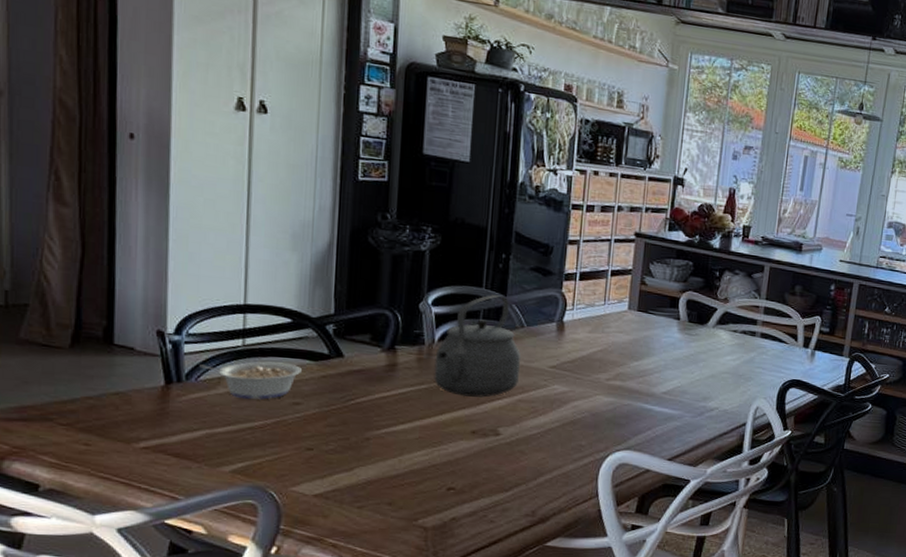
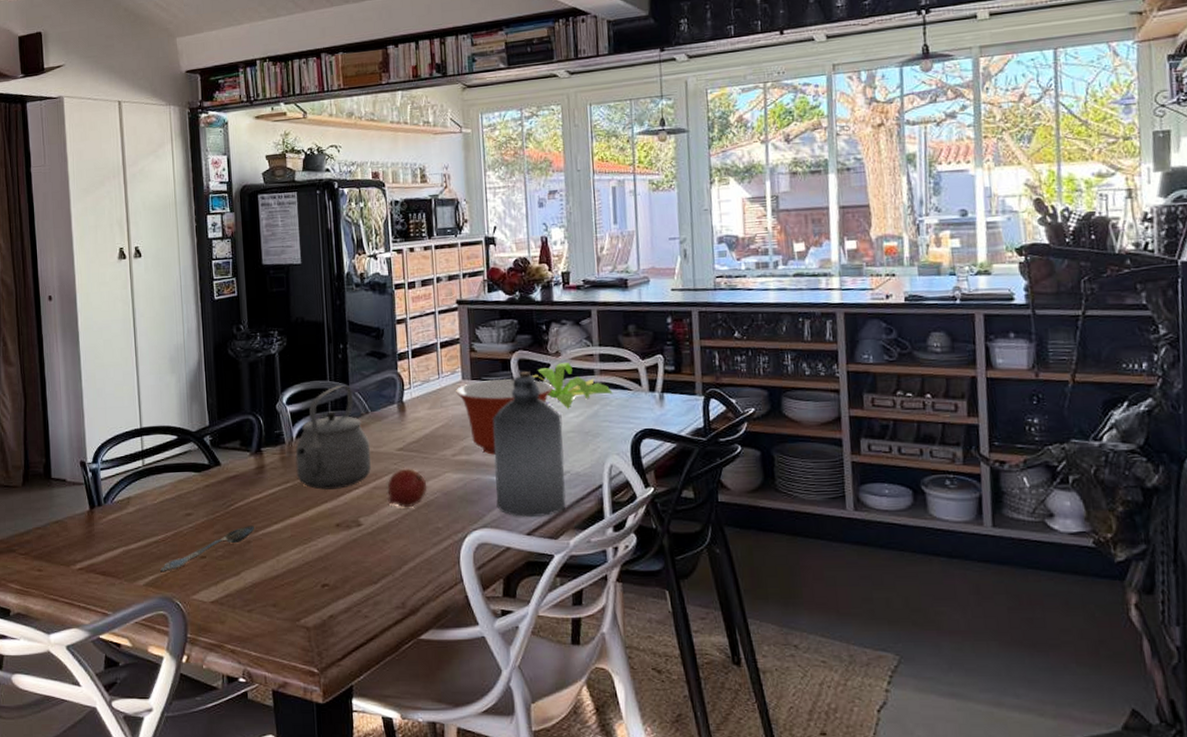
legume: present [199,361,302,400] -> none [113,477,189,516]
spoon: none [253,422,378,460] -> present [160,525,256,571]
fruit: none [532,385,576,424] -> present [387,468,428,508]
mixing bowl: none [620,314,716,384] -> present [456,378,553,455]
bottle: none [643,311,720,445] -> present [492,371,566,517]
plant: none [698,309,771,352] -> present [532,362,613,409]

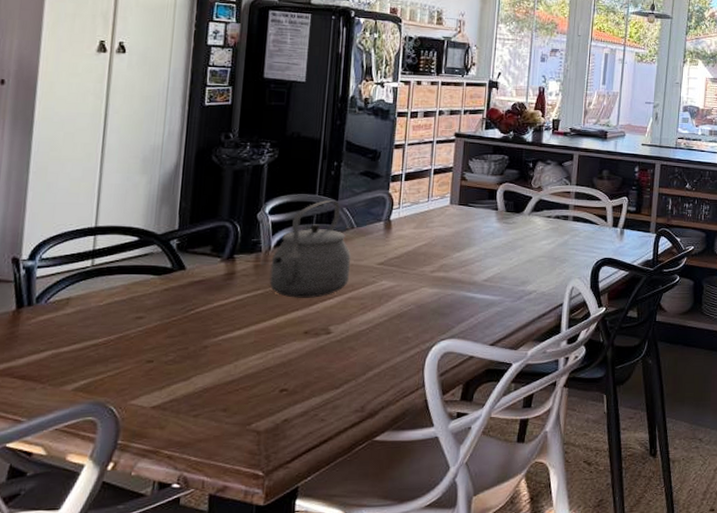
spoon: present [160,525,256,571] -> none [96,331,215,376]
fruit: present [387,468,428,508] -> none [361,281,403,318]
mixing bowl: present [456,378,553,455] -> none [442,206,531,273]
bottle: present [492,371,566,517] -> none [466,202,536,329]
plant: present [532,362,613,409] -> none [514,197,583,237]

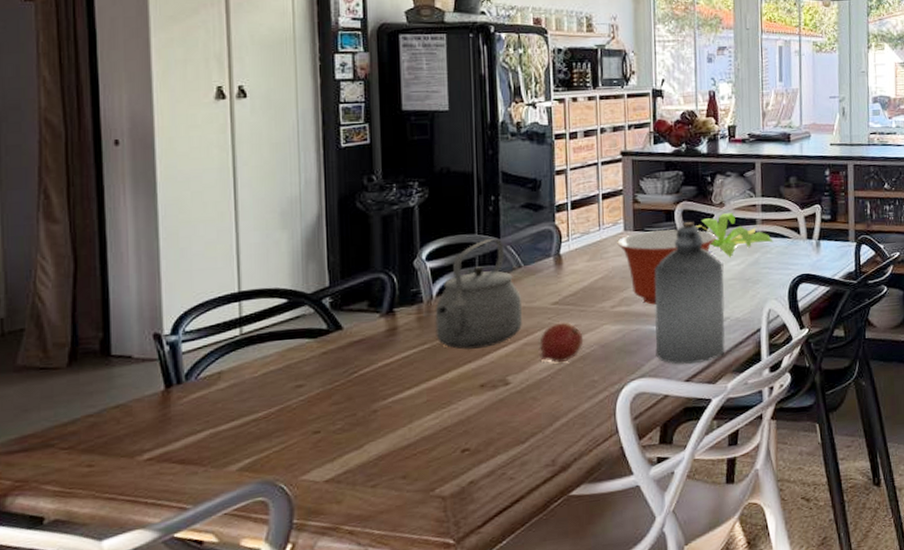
fruit: none [361,281,403,318] -> present [539,321,584,363]
mixing bowl: none [442,206,531,273] -> present [617,229,716,305]
bottle: none [466,202,536,329] -> present [654,222,725,365]
plant: none [514,197,583,237] -> present [696,213,773,257]

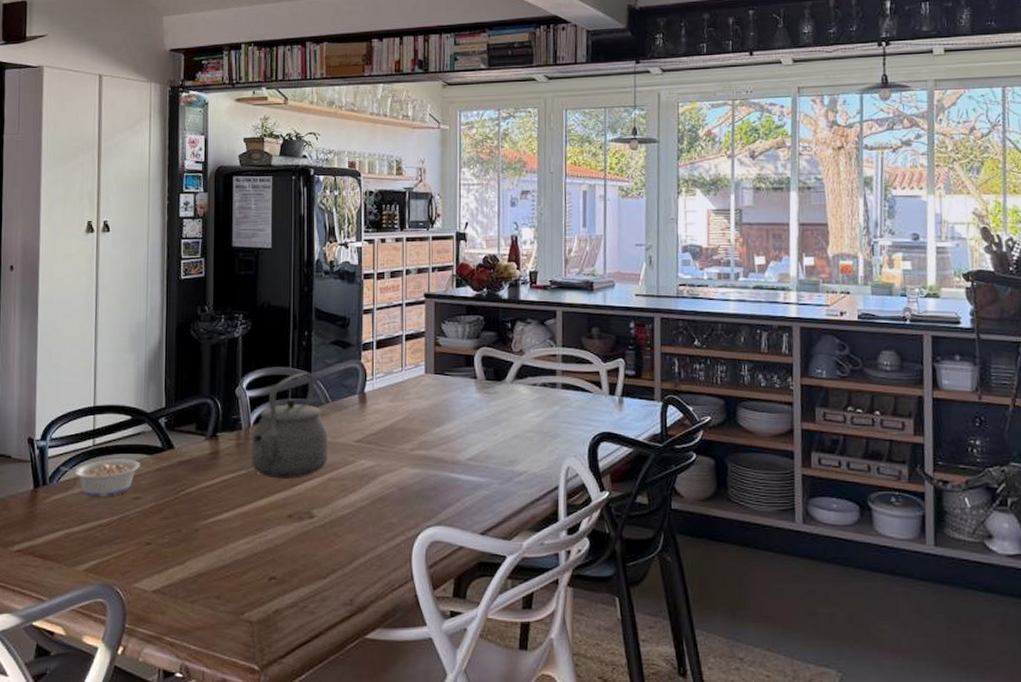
legume: none [198,345,302,391] -> present [60,459,140,498]
fruit: present [539,321,584,363] -> none [343,460,383,502]
mixing bowl: present [617,229,716,305] -> none [418,374,515,451]
bottle: present [654,222,725,365] -> none [451,369,523,516]
plant: present [696,213,773,257] -> none [495,362,574,408]

